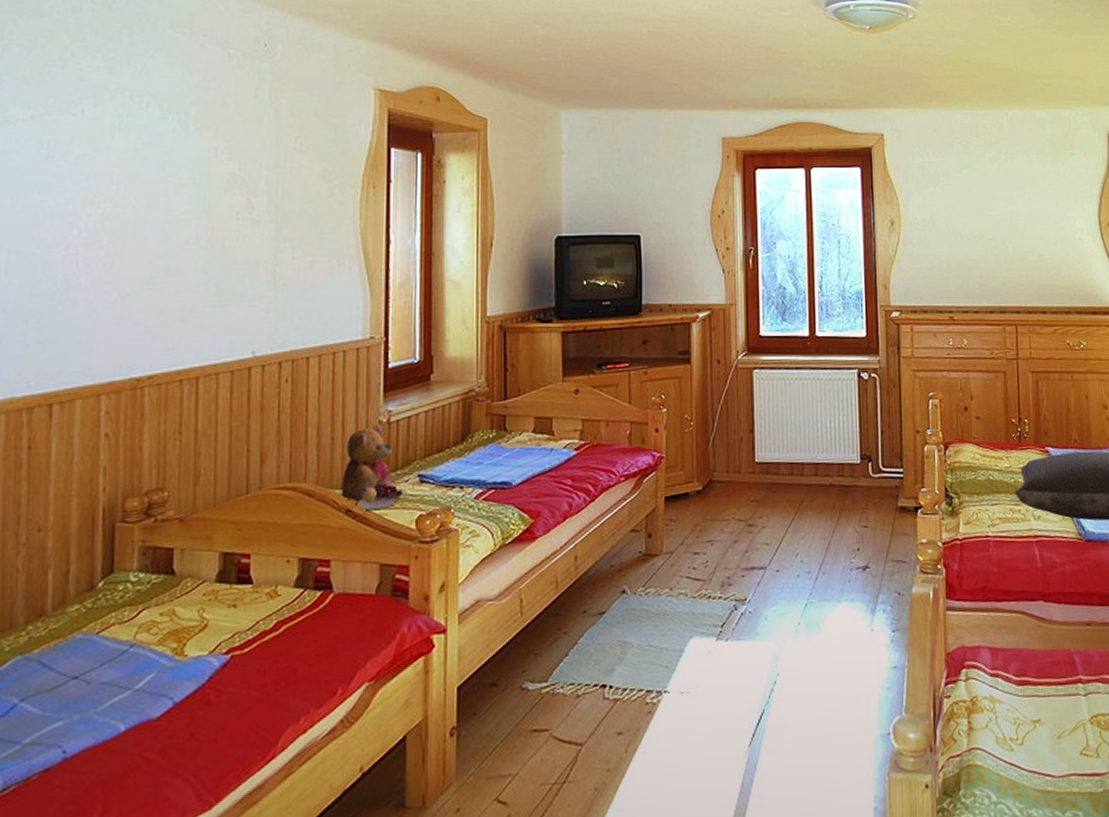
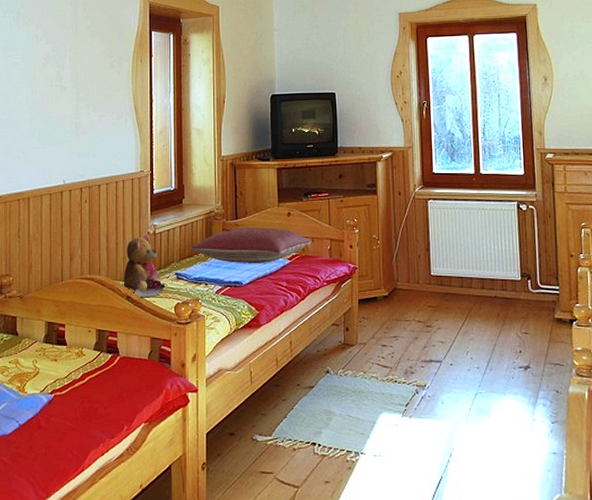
pillow: none [441,409,607,458] -> present [191,227,313,263]

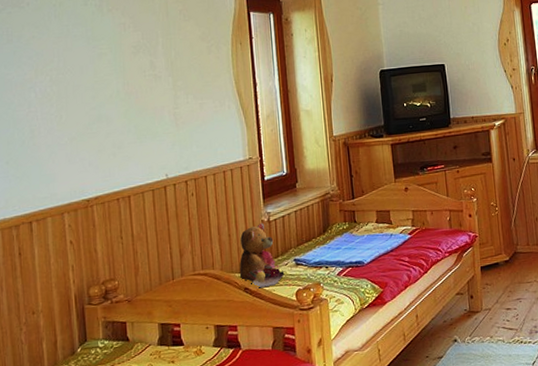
pillow: present [191,227,313,263] -> none [308,204,432,243]

